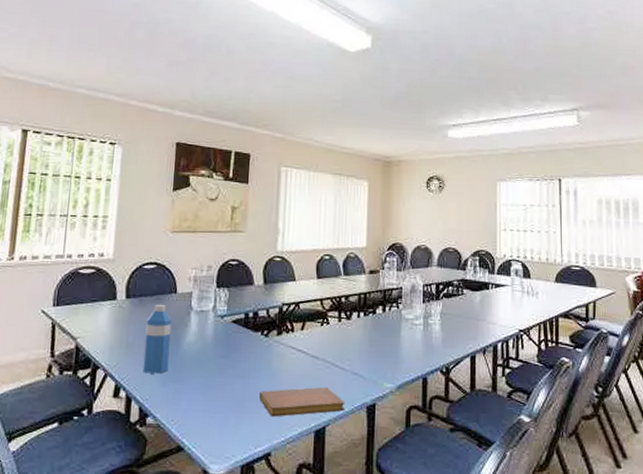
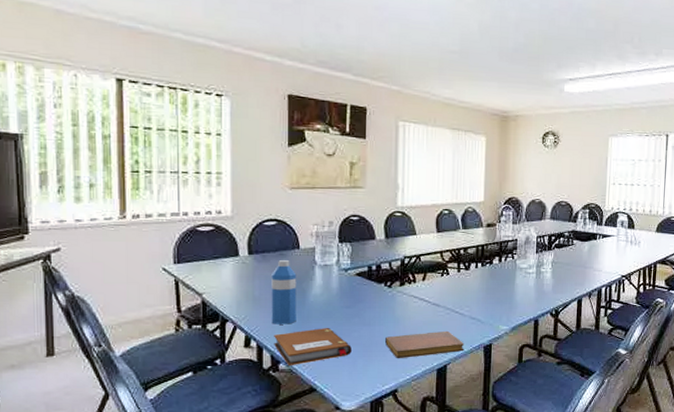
notebook: none [143,379,224,421] -> present [274,328,351,366]

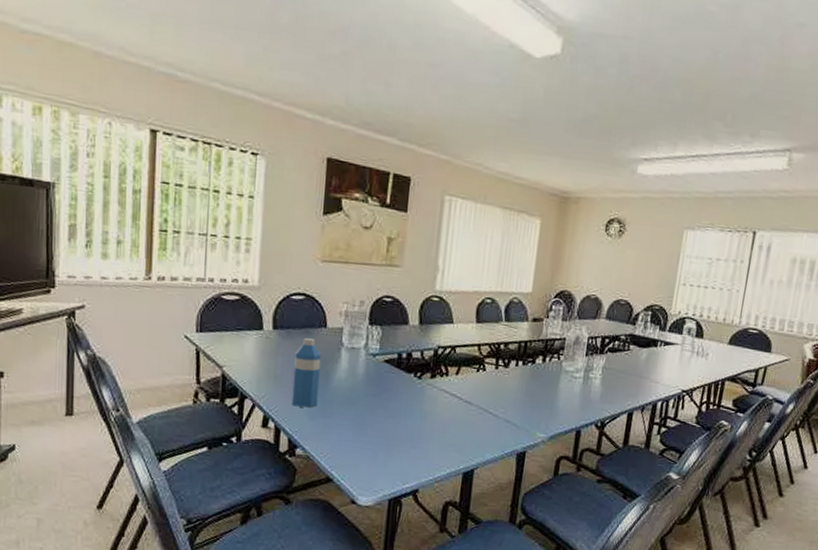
notebook: present [274,328,351,366] -> none [292,415,373,453]
notebook: present [385,330,465,359] -> none [410,431,496,458]

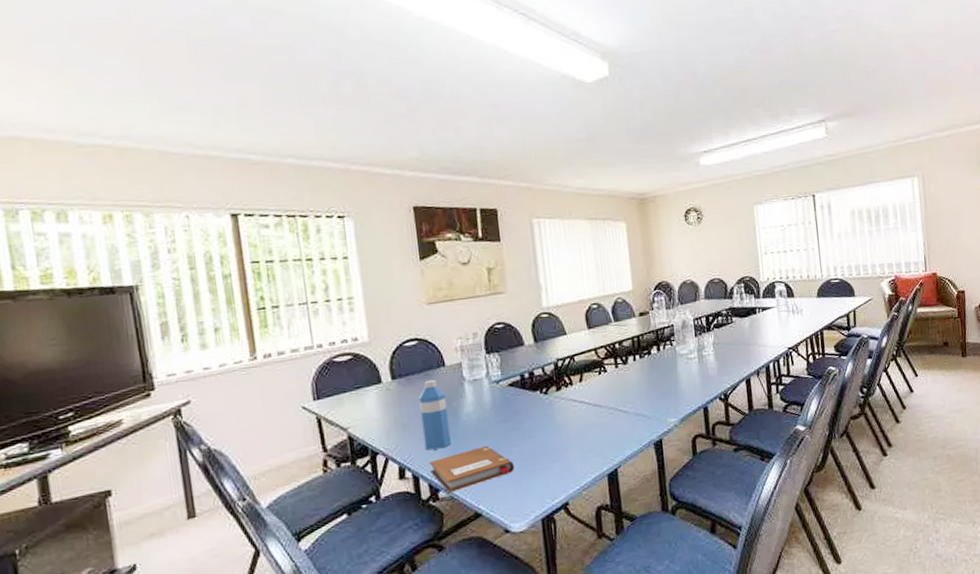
notebook: none [292,415,373,453] -> present [429,446,514,494]

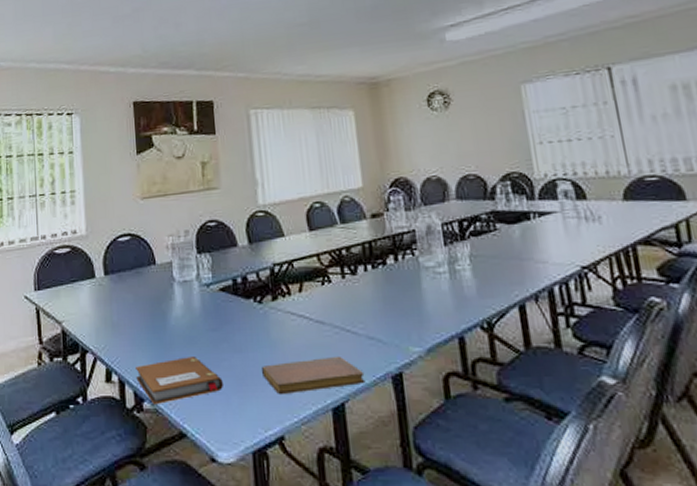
water bottle: present [419,380,451,451] -> none [129,279,158,354]
notebook: none [548,431,634,470] -> present [262,355,366,395]

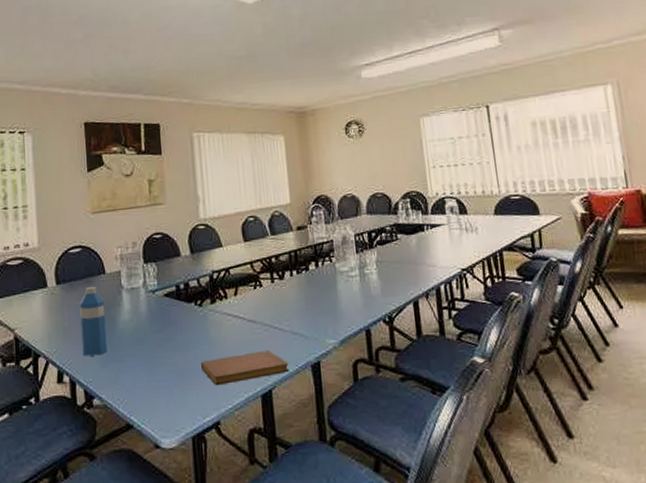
water bottle: none [129,279,158,354] -> present [79,287,107,356]
notebook: present [136,357,223,405] -> none [86,356,167,402]

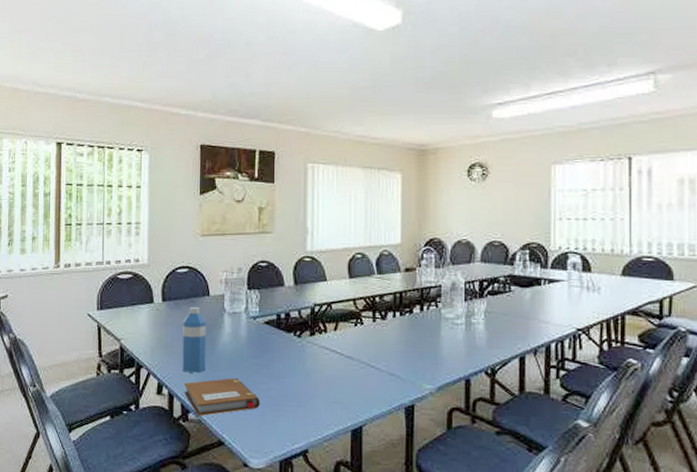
notebook: none [86,356,167,402] -> present [184,378,260,417]
notebook: present [201,349,290,386] -> none [295,387,382,416]

